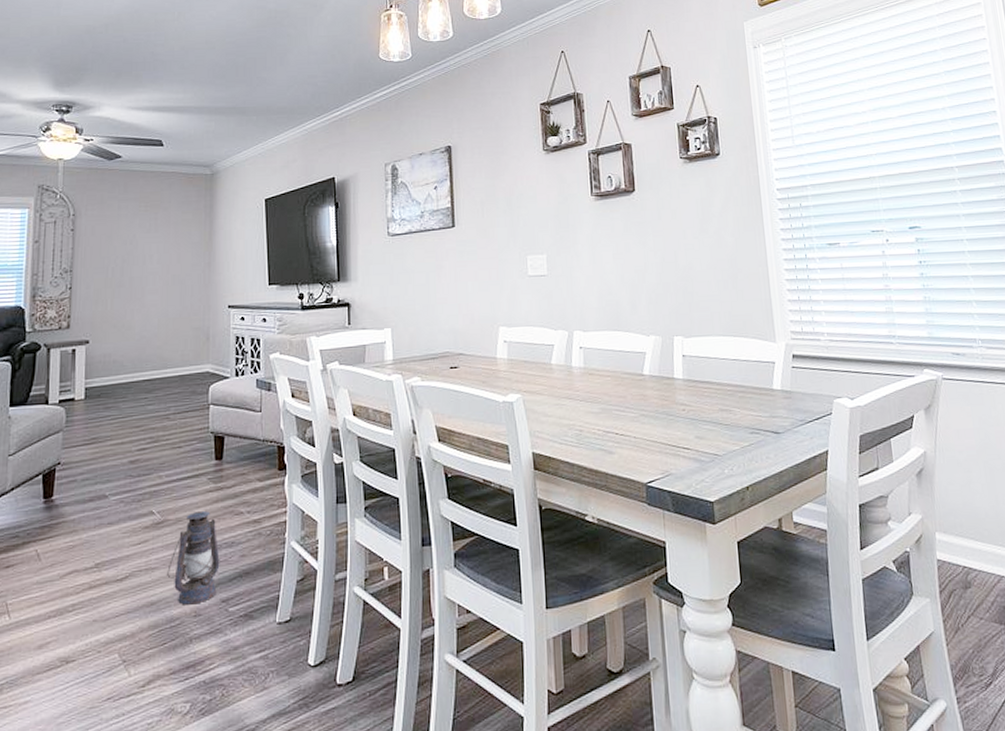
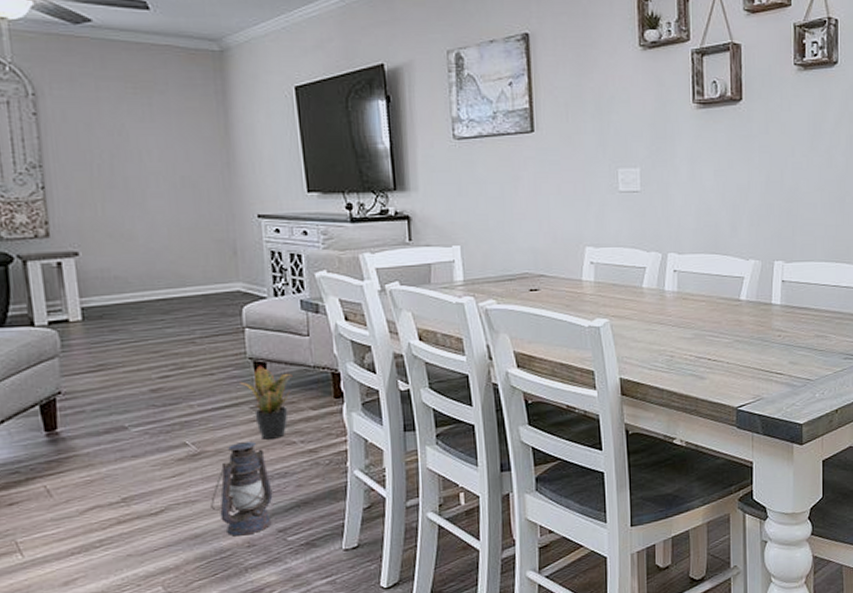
potted plant: none [202,439,245,509] -> present [240,365,292,440]

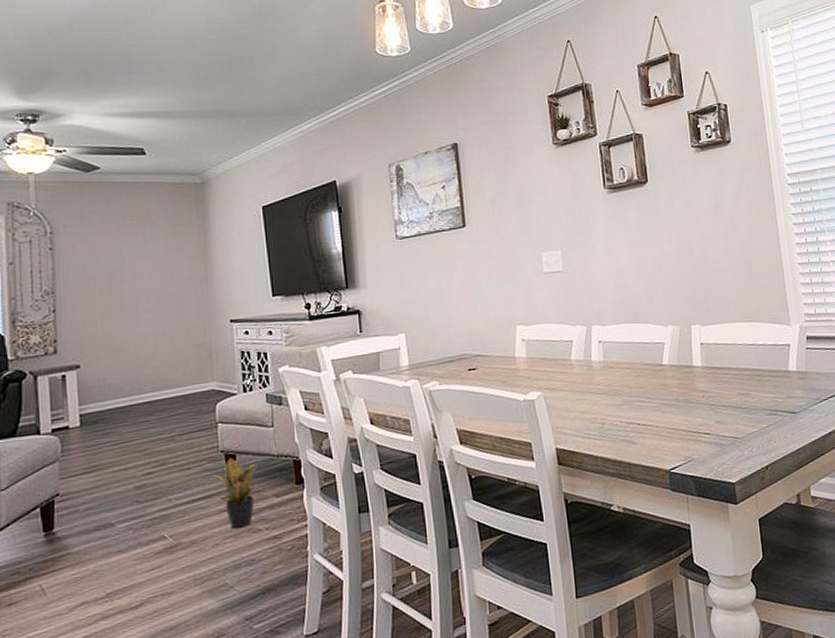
lantern: present [211,442,273,536] -> none [185,531,241,627]

